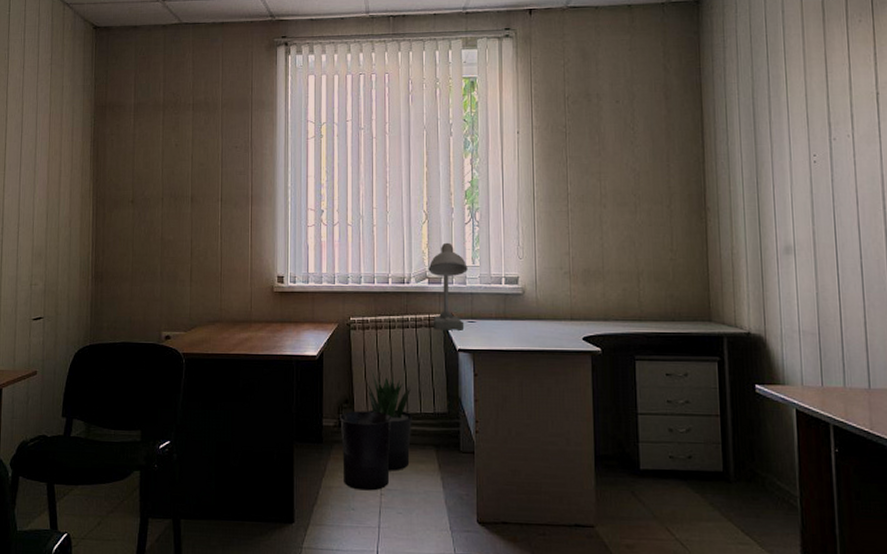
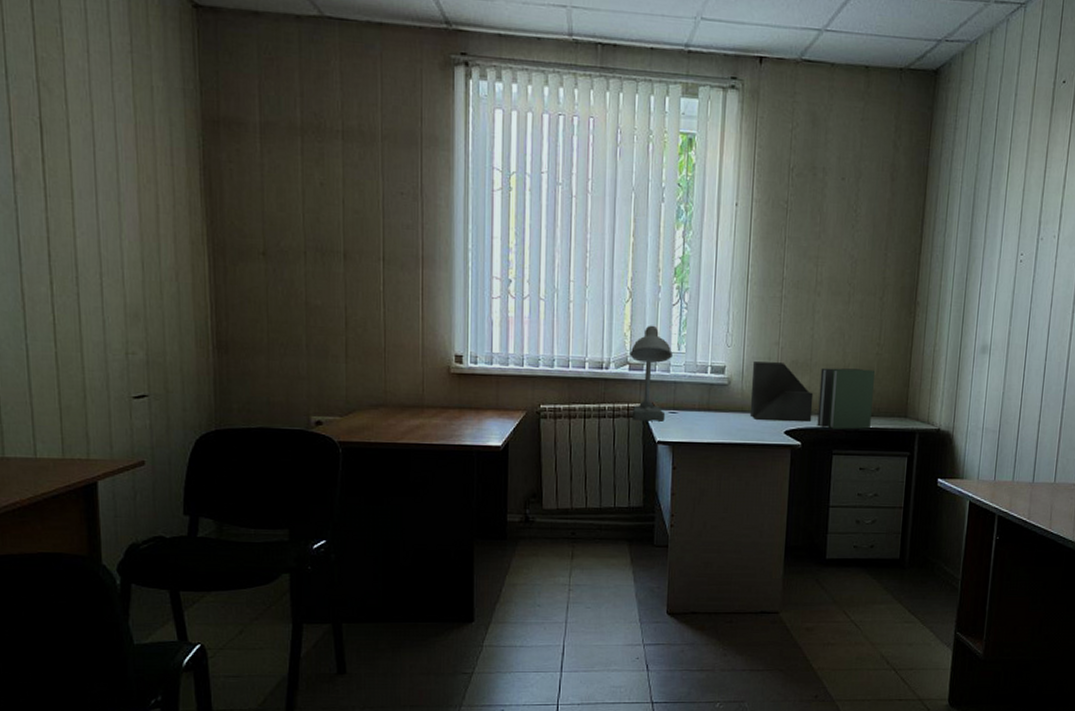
waste bin: present [340,411,392,491] -> none [526,505,584,587]
planter: present [365,370,412,471] -> none [555,462,605,567]
file organizer: none [545,271,610,327] -> present [749,361,814,421]
binder: none [614,275,673,335] -> present [817,367,876,430]

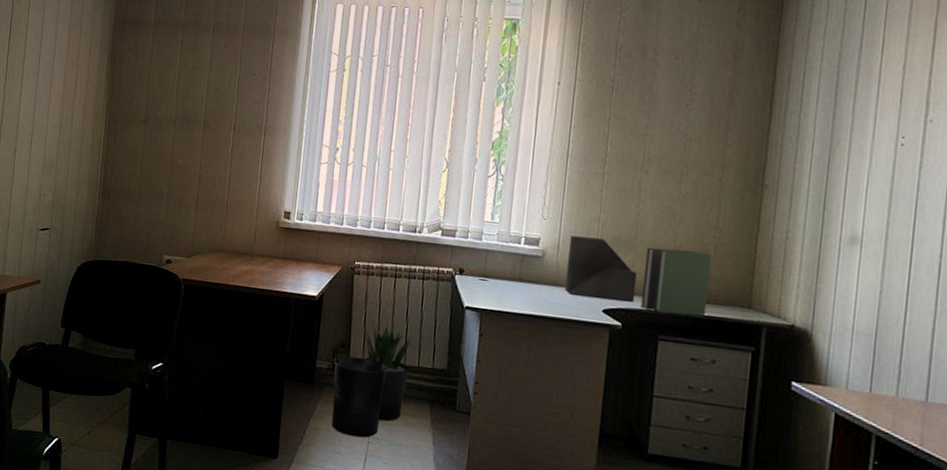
waste bin: none [526,505,584,587] -> present [332,356,388,438]
planter: none [555,462,605,567] -> present [364,317,411,422]
desk lamp: present [629,325,673,422] -> none [442,194,486,288]

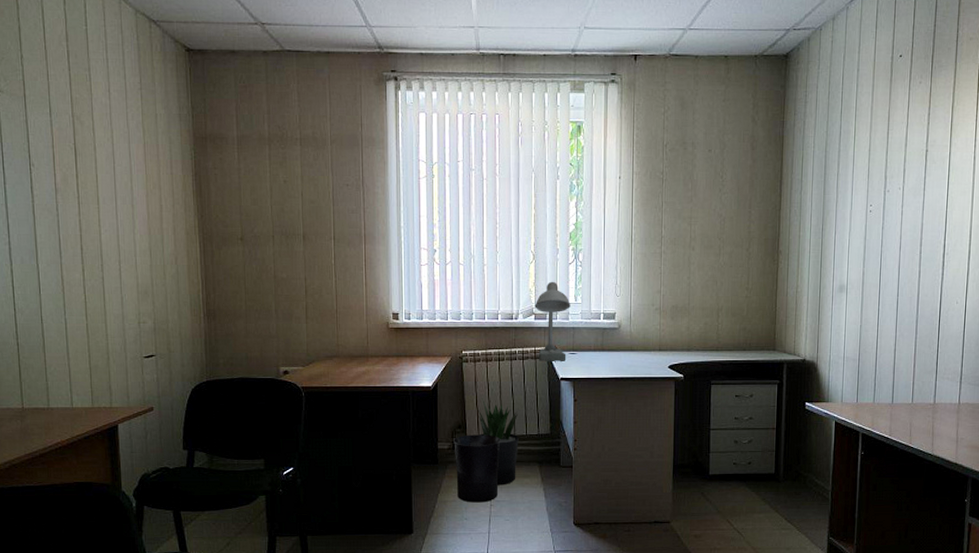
desk lamp: none [442,194,486,288] -> present [535,281,571,361]
file organizer: present [564,236,638,302] -> none [638,308,692,357]
binder: present [641,247,713,317] -> none [696,310,746,363]

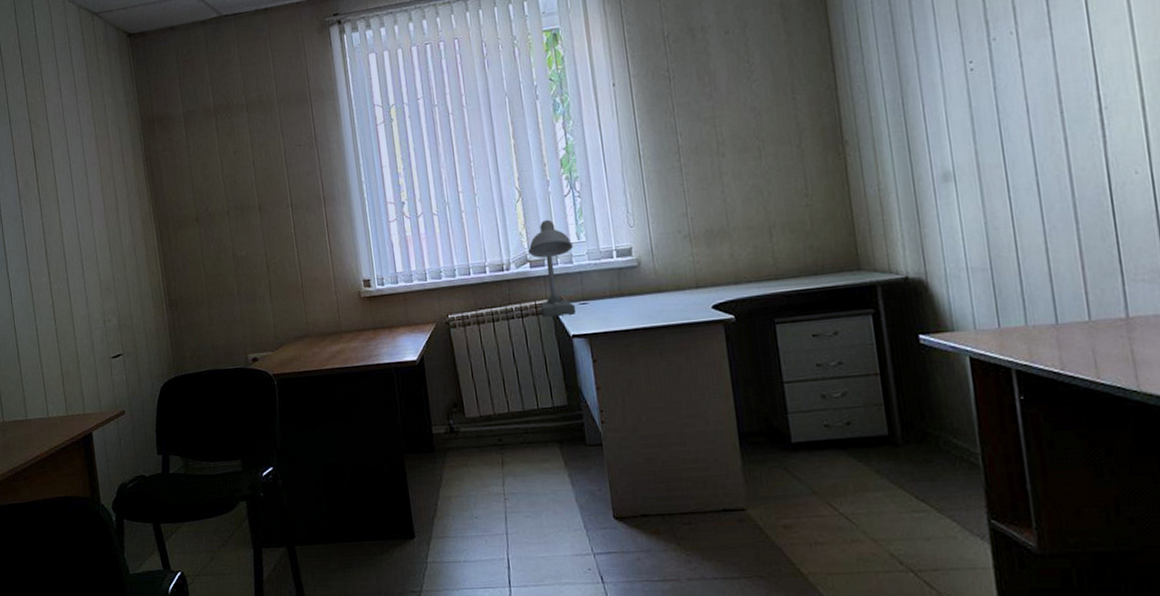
waste bin: present [454,434,501,503] -> none [450,412,512,497]
planter: present [476,398,519,485] -> none [472,368,532,474]

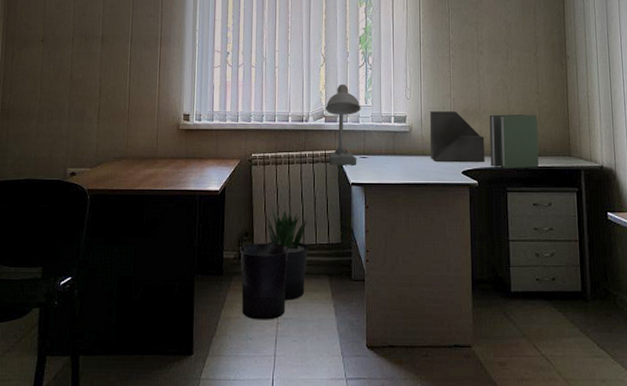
waste bin: none [450,412,512,497] -> present [240,243,289,320]
planter: none [472,368,532,474] -> present [264,203,308,301]
file organizer: none [662,233,742,298] -> present [429,111,486,162]
binder: none [741,223,816,296] -> present [489,114,539,169]

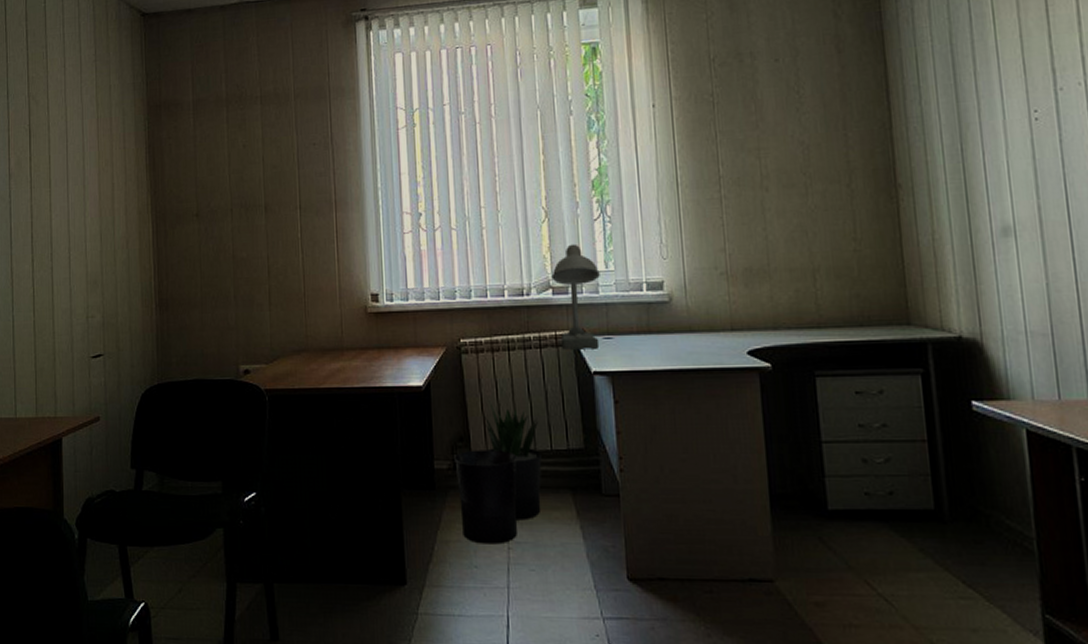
file organizer: present [429,111,486,162] -> none [697,271,781,340]
binder: present [489,114,539,169] -> none [783,270,861,345]

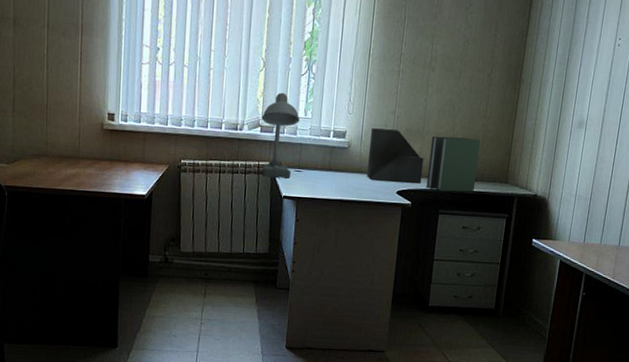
waste bin: present [454,450,518,544] -> none [166,248,216,320]
planter: present [481,400,542,521] -> none [192,211,236,304]
file organizer: none [697,271,781,340] -> present [366,128,424,183]
binder: none [783,270,861,345] -> present [426,135,481,192]

